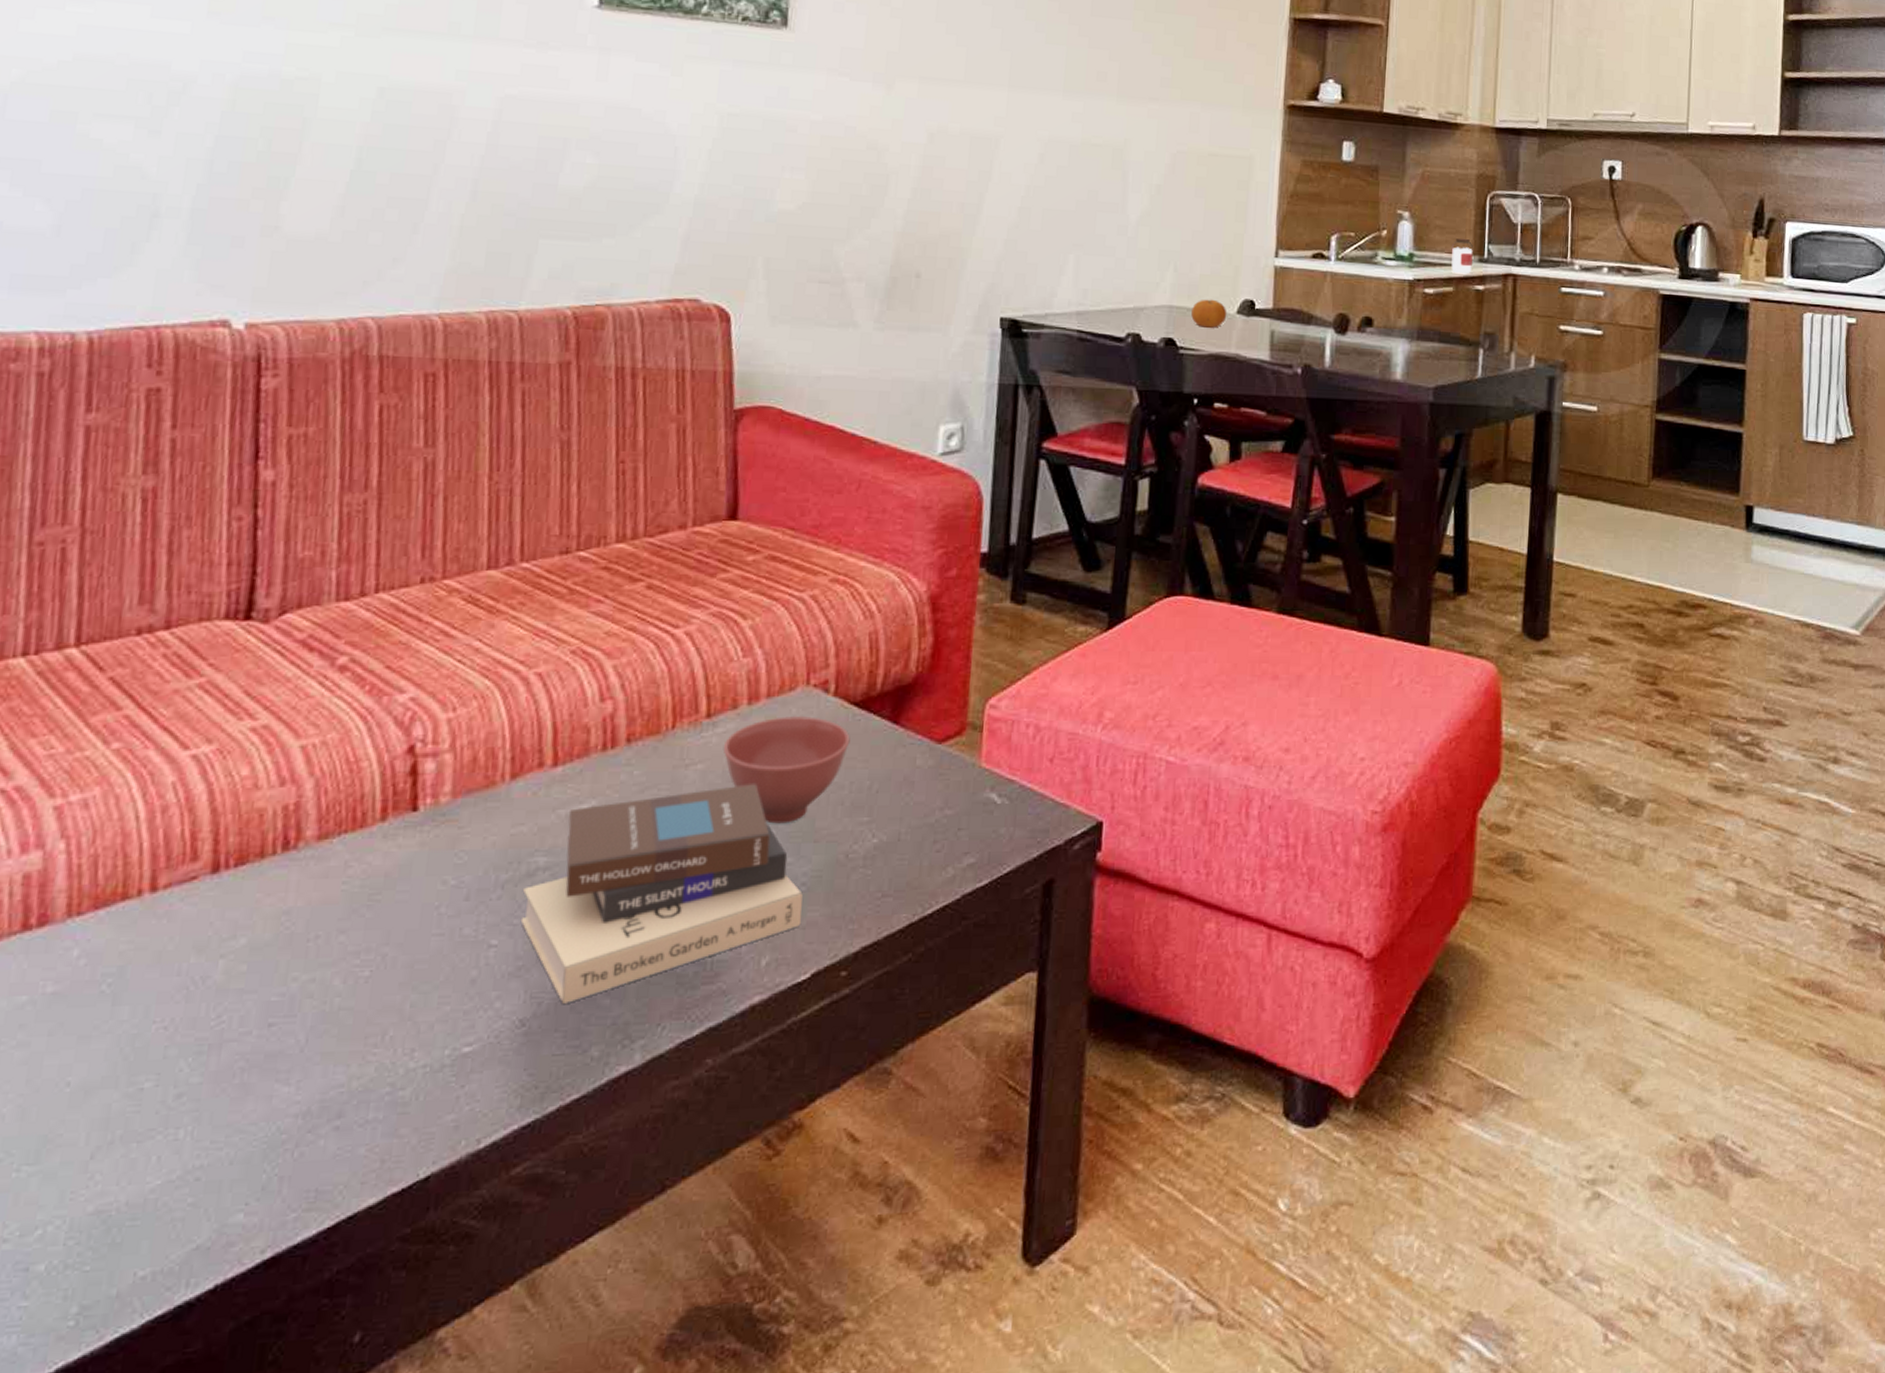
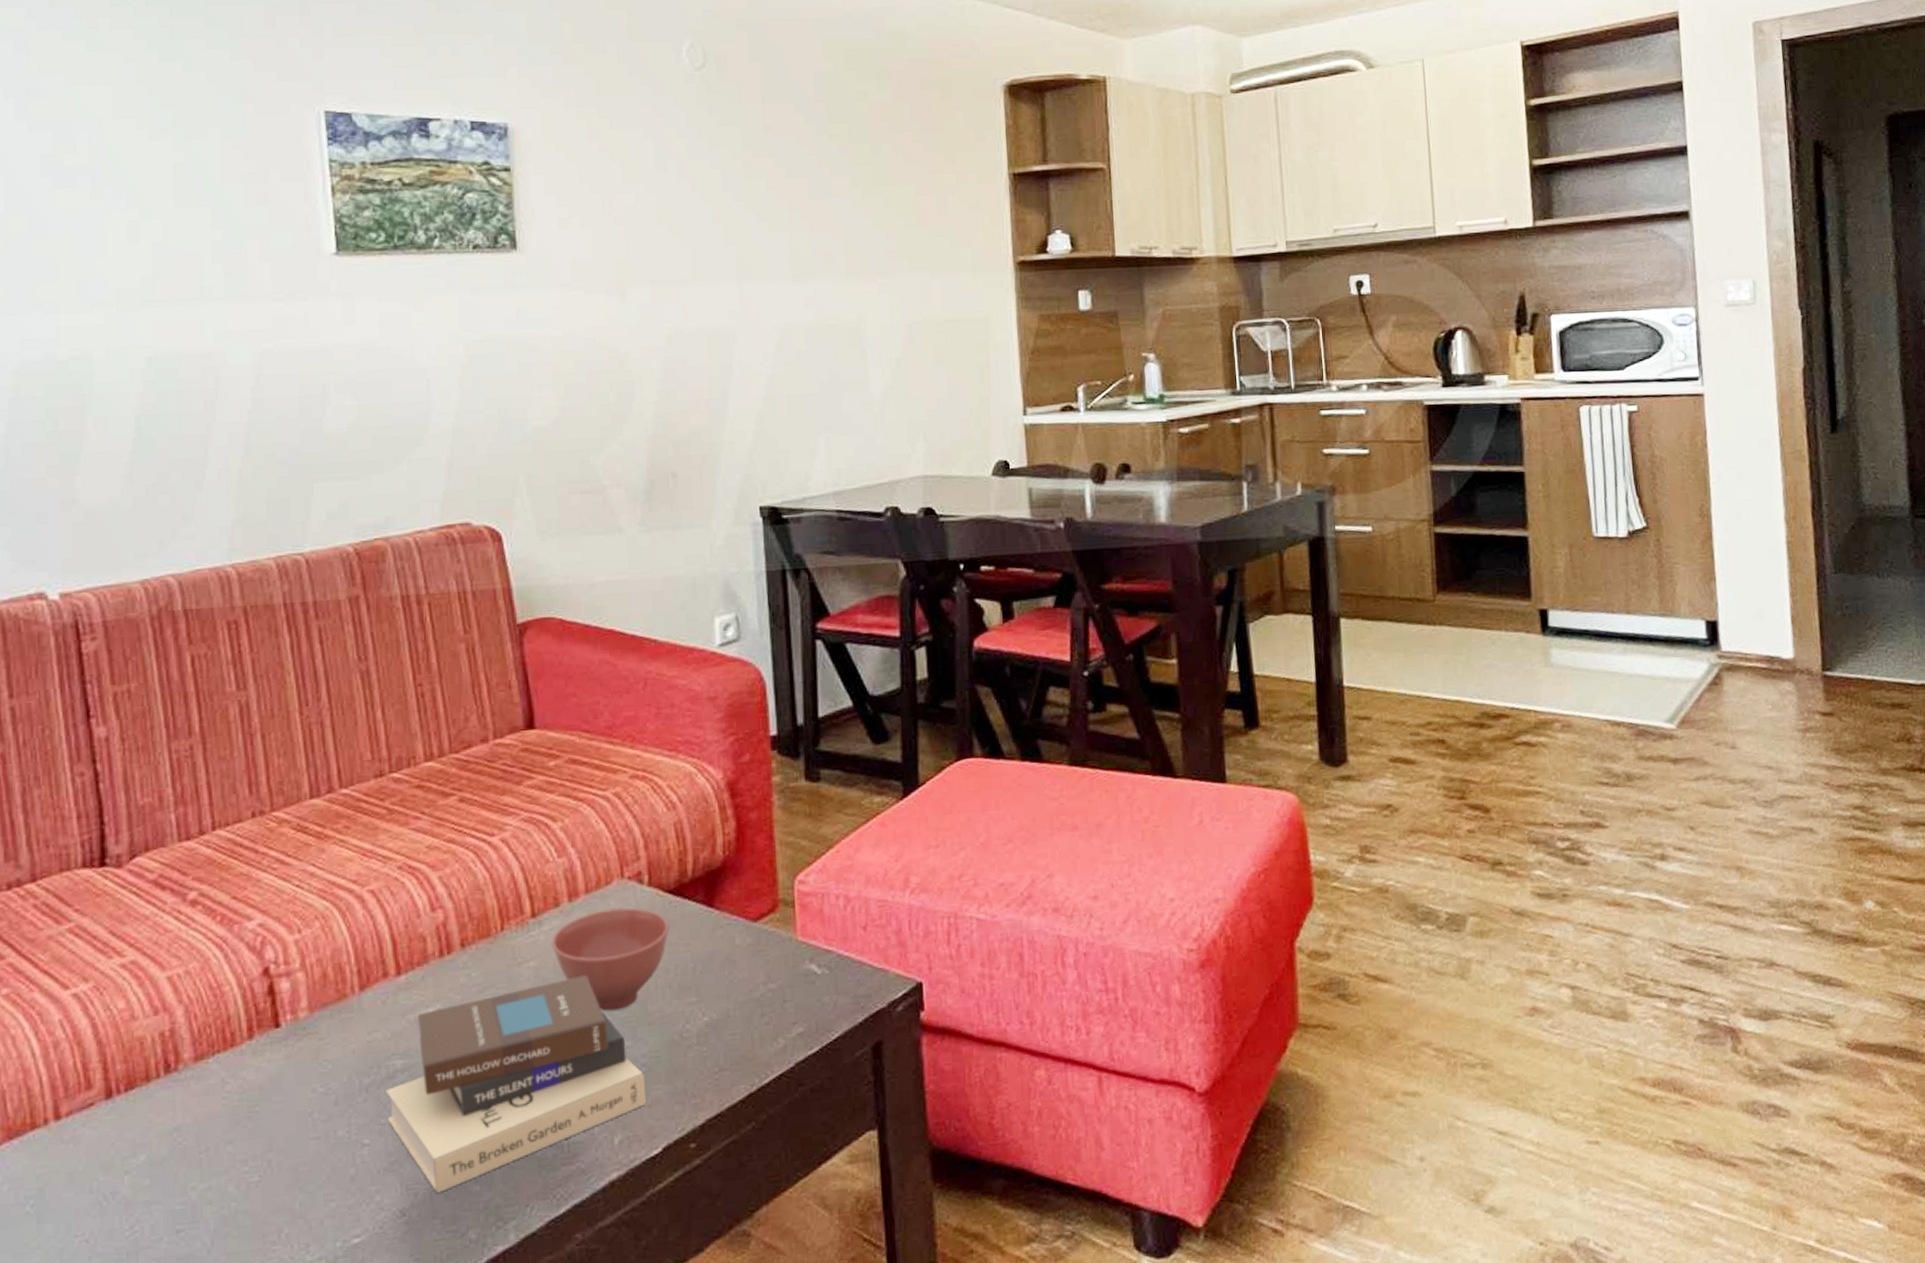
fruit: present [1191,299,1227,328] -> none [947,464,983,493]
jar: present [1451,239,1474,275] -> none [1201,374,1226,410]

